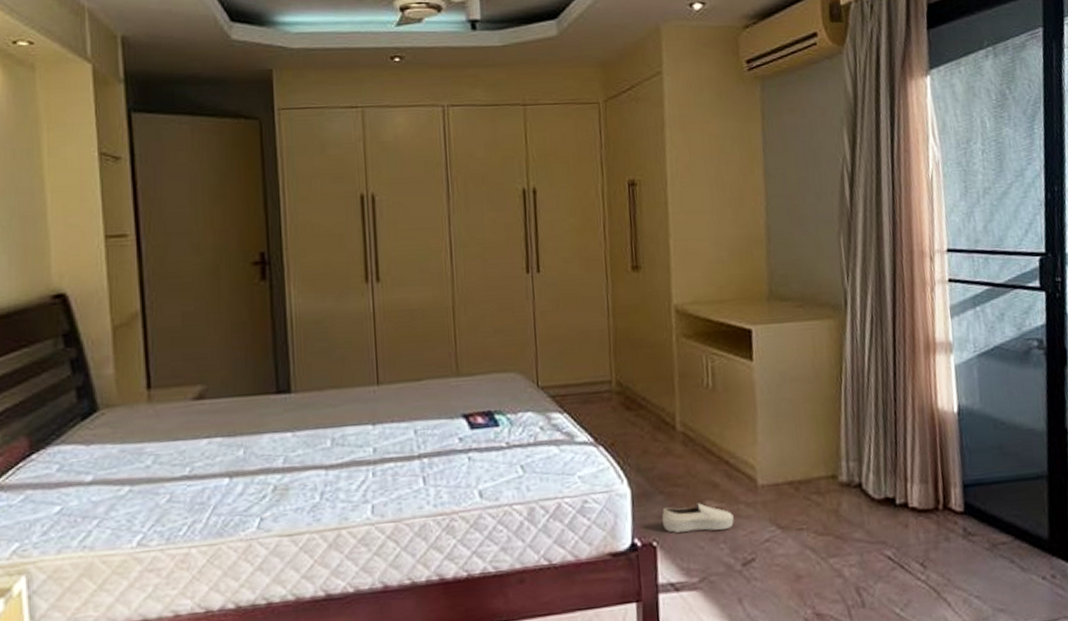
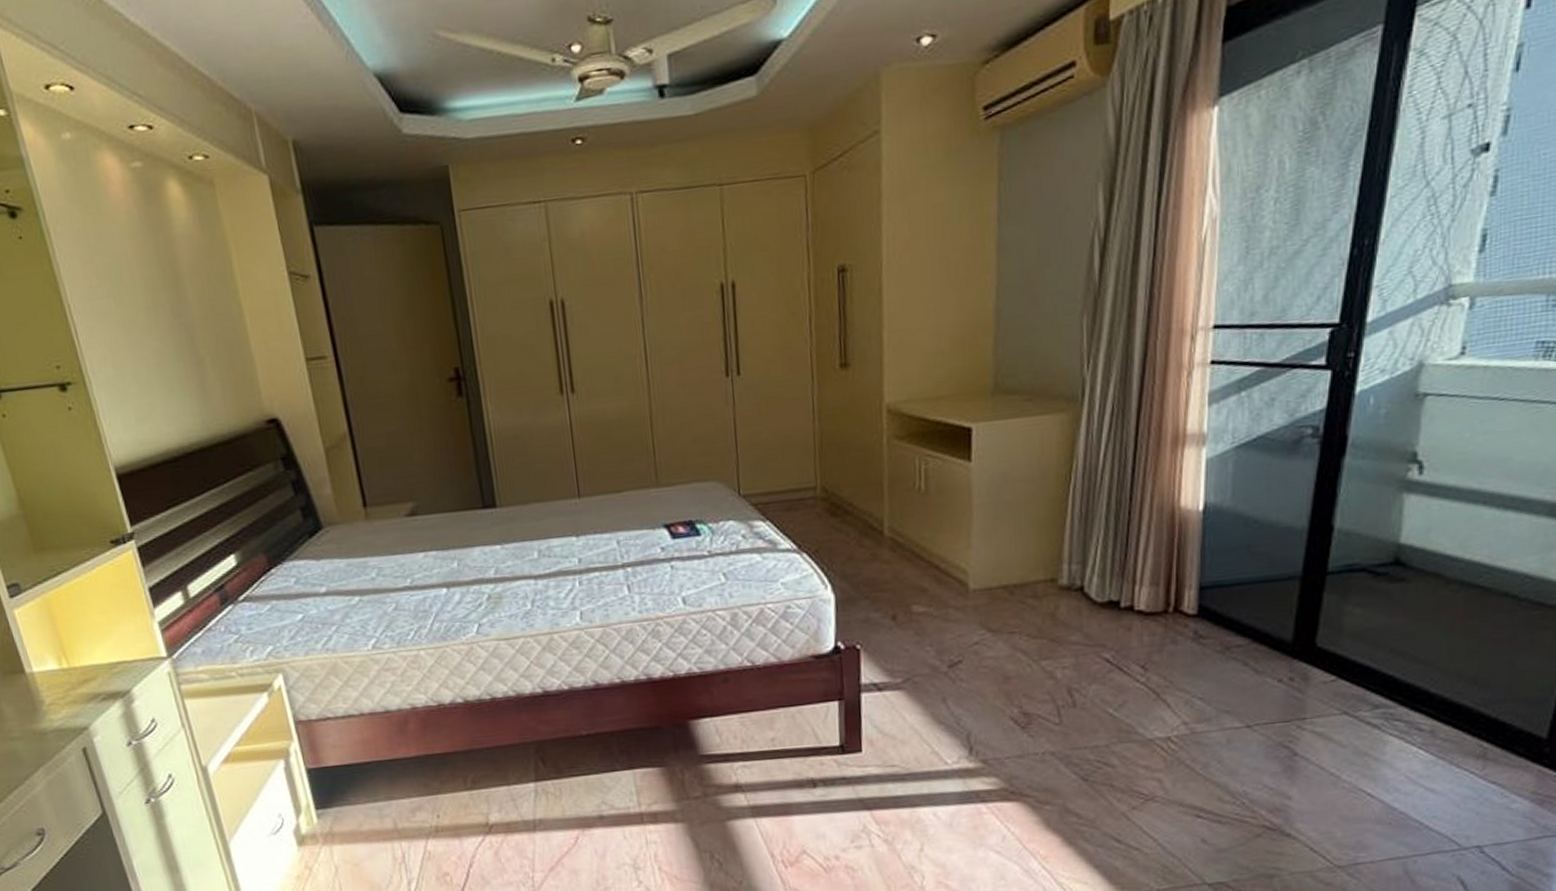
shoe: present [662,503,734,533] -> none [867,607,942,636]

